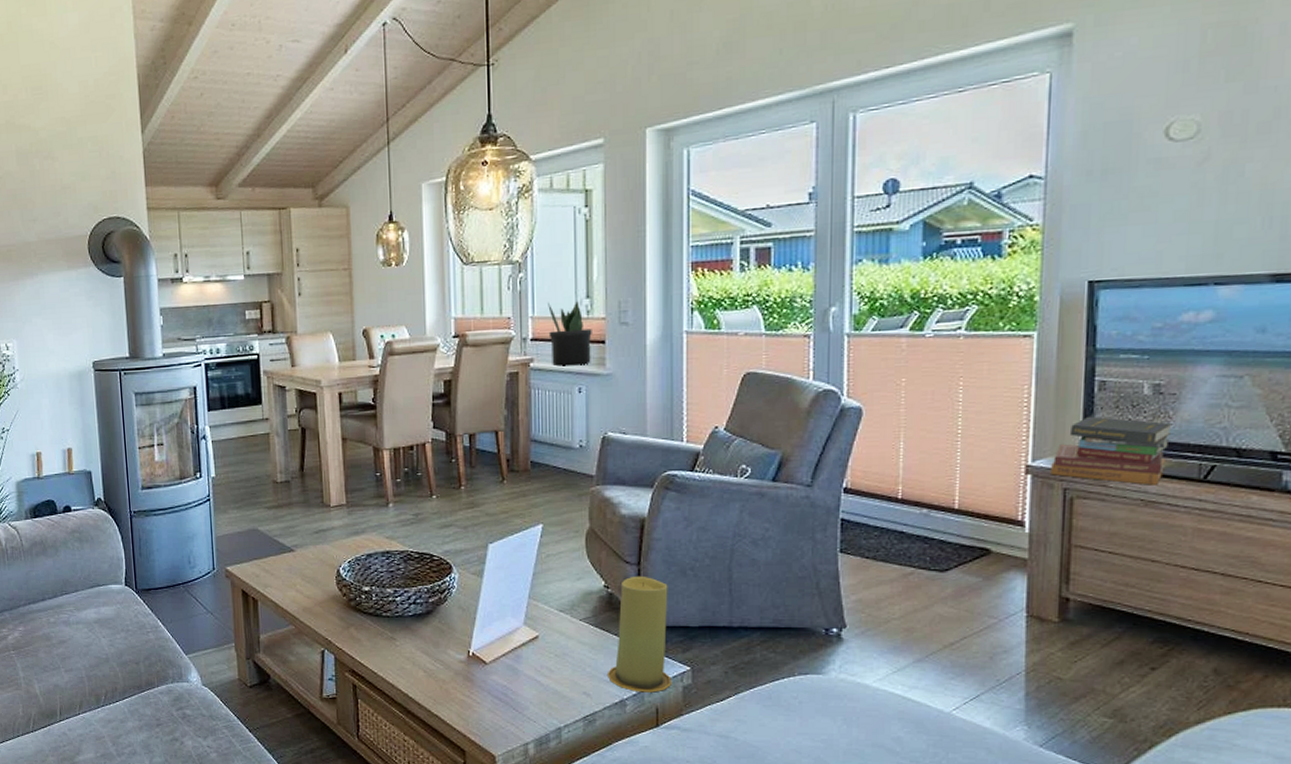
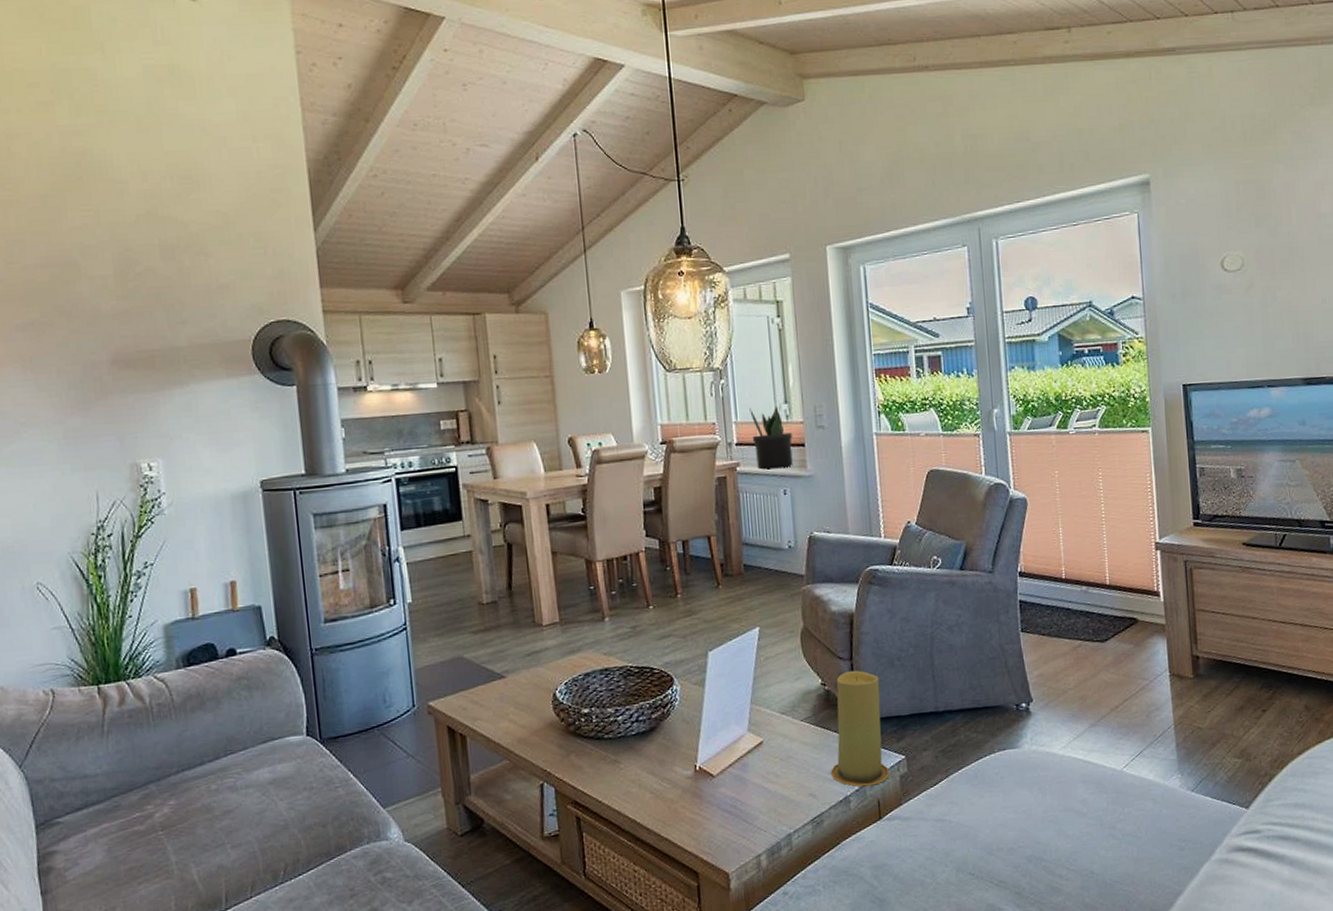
books: present [1051,416,1173,485] -> none [1173,497,1254,554]

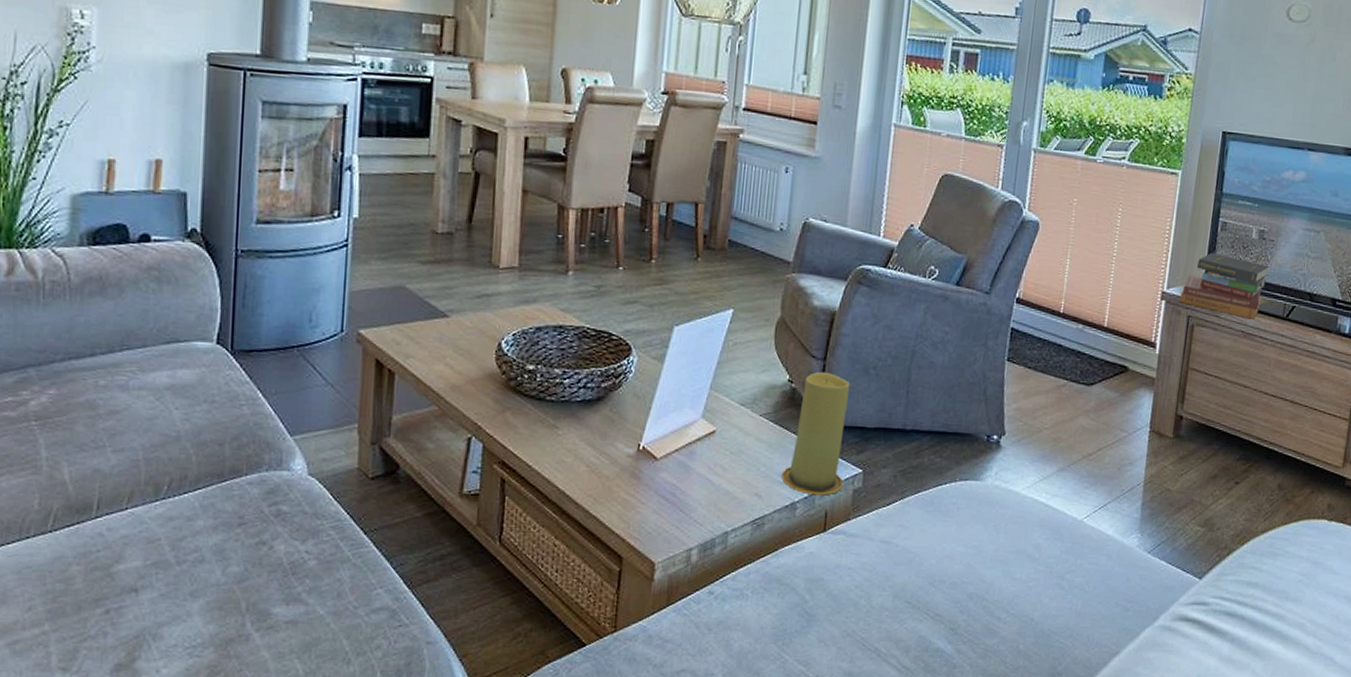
planter: present [749,406,793,470] -> none [762,72,806,144]
books: none [1173,497,1254,554] -> present [1180,252,1270,319]

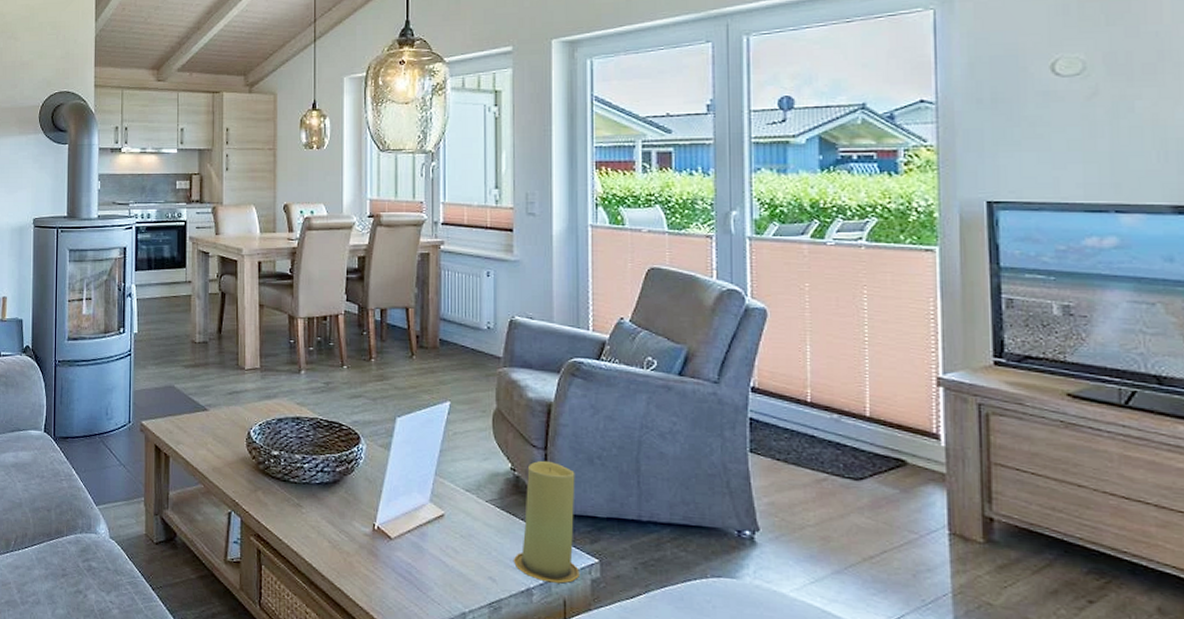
books: present [1180,252,1270,319] -> none [963,332,1087,407]

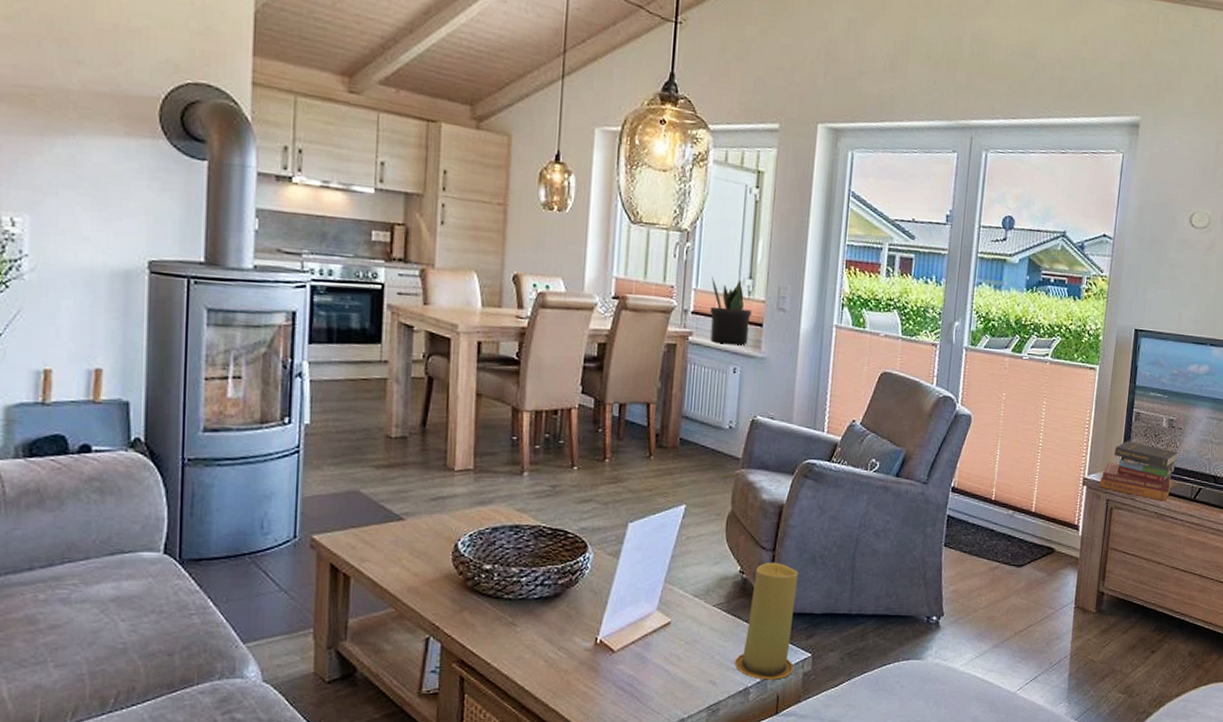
planter: none [459,190,500,251] -> present [709,276,752,346]
books: none [963,332,1087,407] -> present [1099,440,1179,501]

